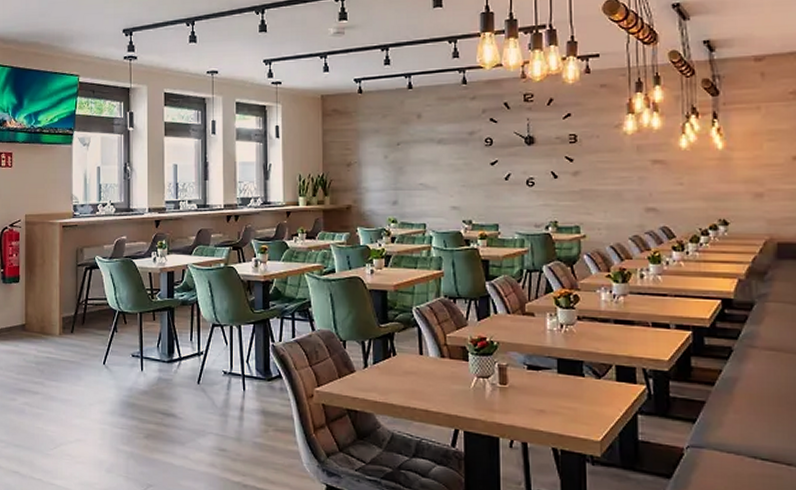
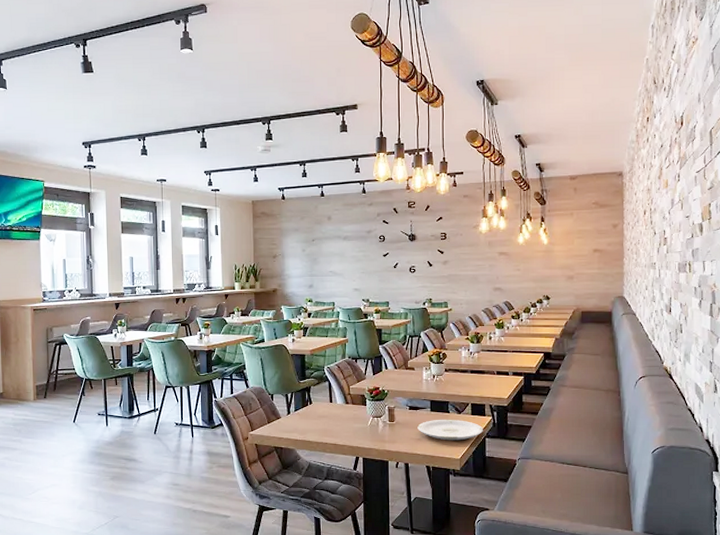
plate: none [539,384,634,416] -> present [417,419,483,441]

